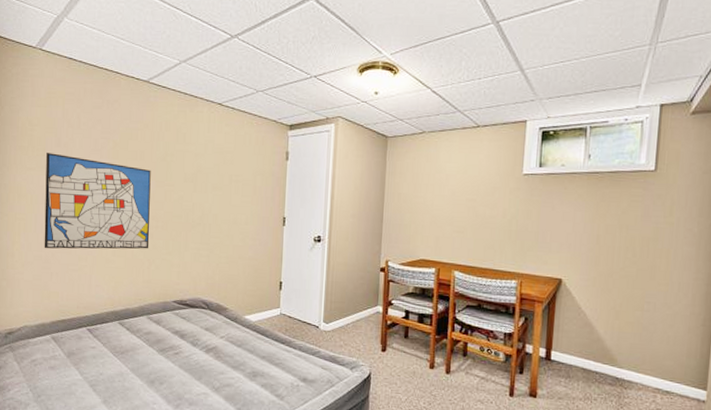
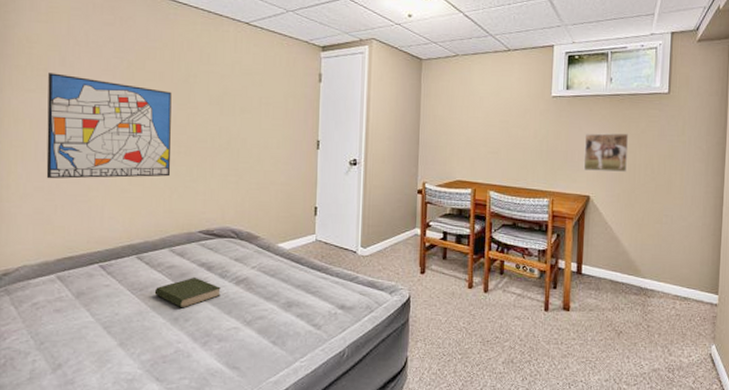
book: none [133,344,192,372] -> present [154,278,221,308]
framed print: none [555,213,607,255] -> present [583,133,628,172]

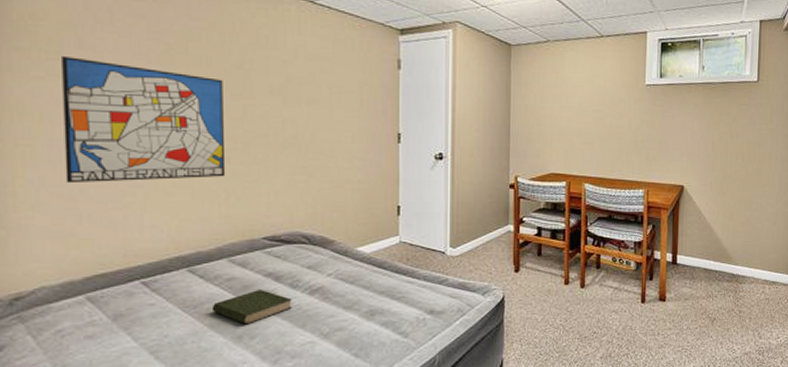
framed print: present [583,133,628,172] -> none [677,121,720,161]

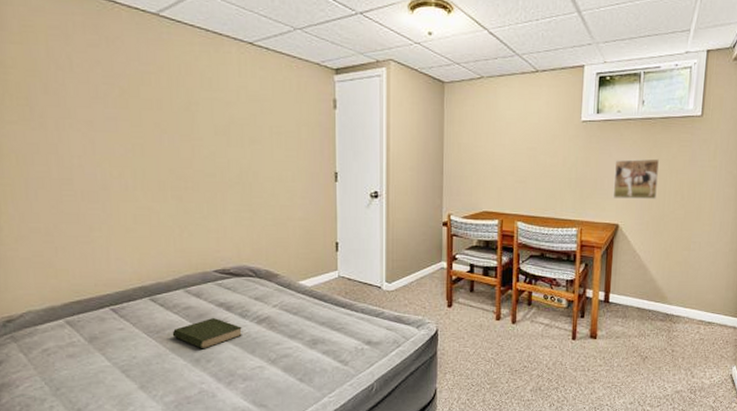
wall art: present [62,56,226,184] -> none [30,102,179,220]
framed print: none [677,121,720,161] -> present [612,158,659,199]

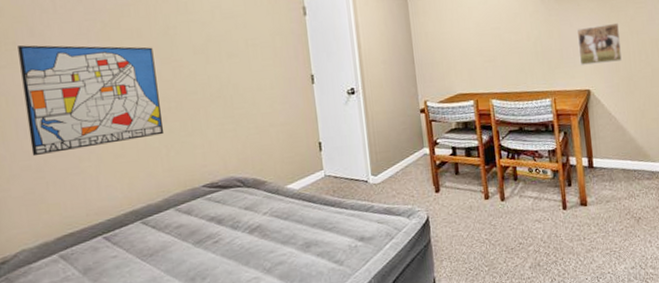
wall art: none [30,102,179,220] -> present [18,45,165,157]
book: present [172,318,242,349] -> none [165,233,235,267]

